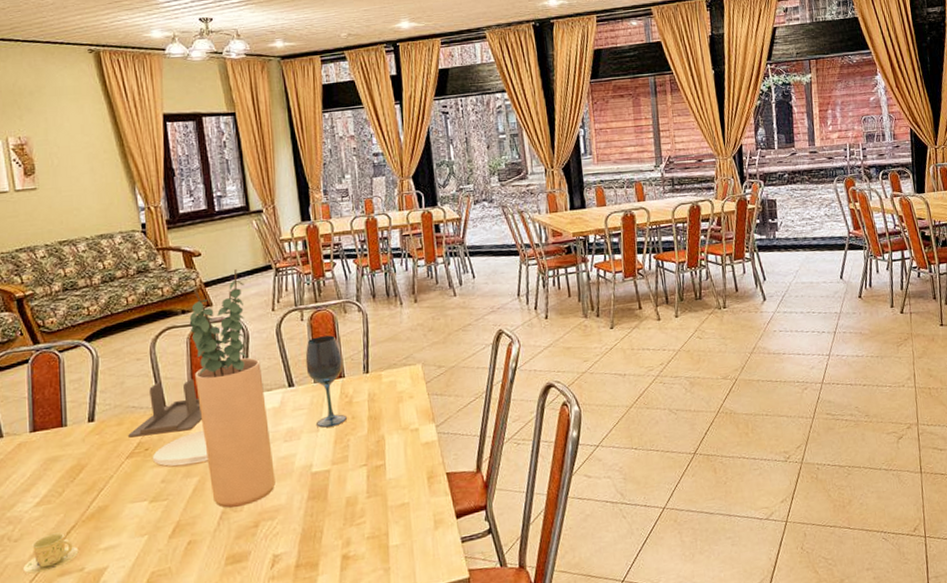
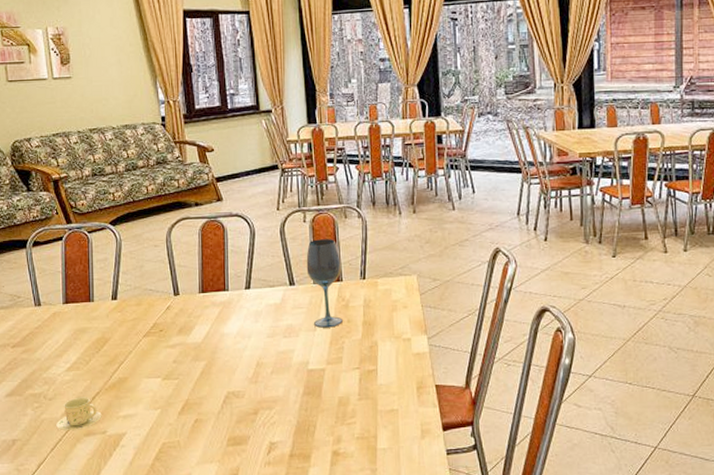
napkin holder: present [128,379,202,438] -> none [146,268,210,318]
plate: present [152,430,209,468] -> none [165,318,215,351]
vase: present [189,269,275,508] -> none [201,167,274,393]

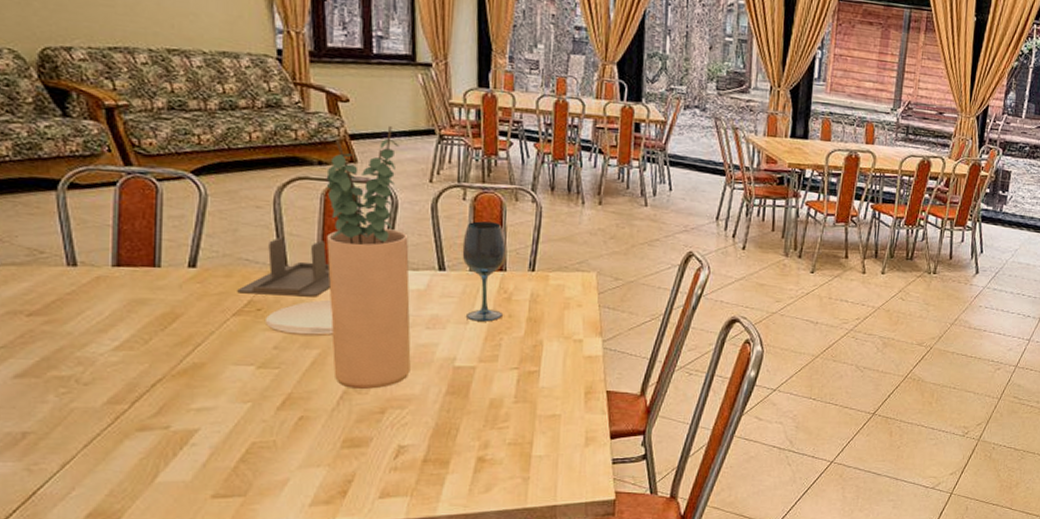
cup and saucer: present [56,397,102,431] -> none [93,383,165,425]
napkin holder: none [146,268,210,318] -> present [237,237,331,297]
plate: none [165,318,215,351] -> present [264,299,334,337]
vase: none [201,167,274,393] -> present [326,126,411,389]

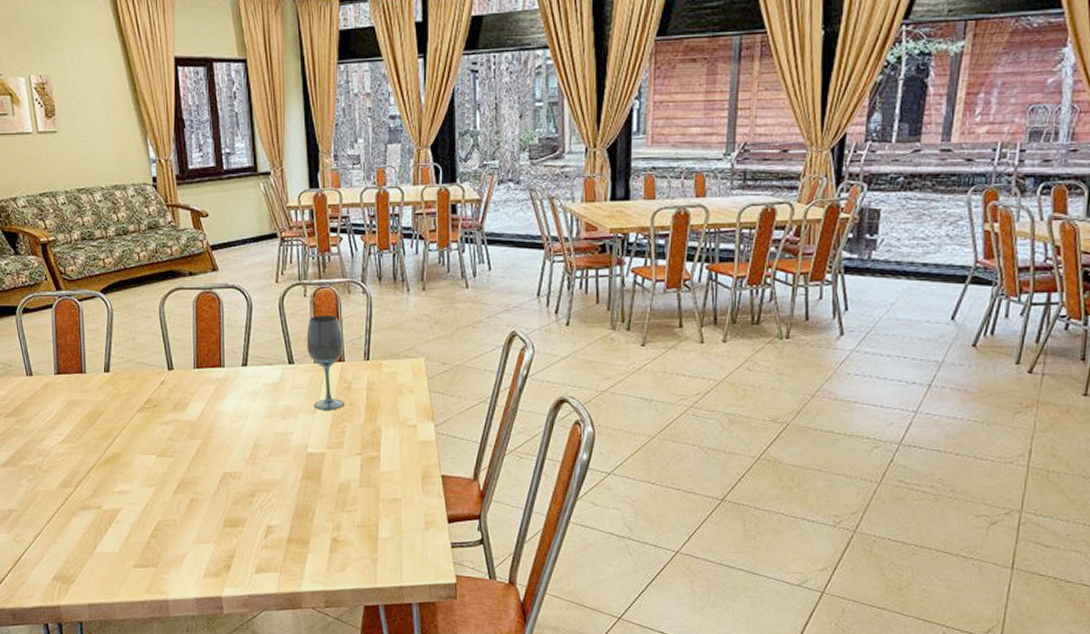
napkin holder: present [237,237,331,297] -> none [139,342,206,393]
plate: present [264,299,334,337] -> none [160,395,211,428]
vase: present [326,126,411,389] -> none [196,234,272,474]

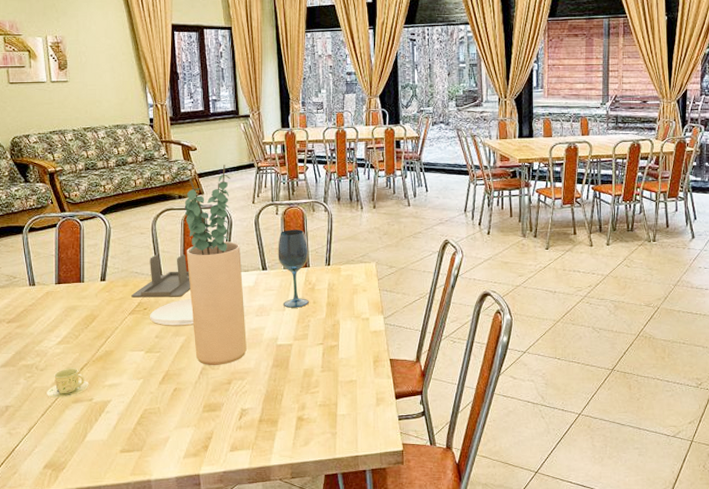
cup and saucer: none [51,470,97,505] -> present [47,368,89,399]
napkin holder: none [139,342,206,393] -> present [131,254,190,298]
plate: none [160,395,211,428] -> present [149,298,194,327]
vase: none [196,234,272,474] -> present [184,165,247,365]

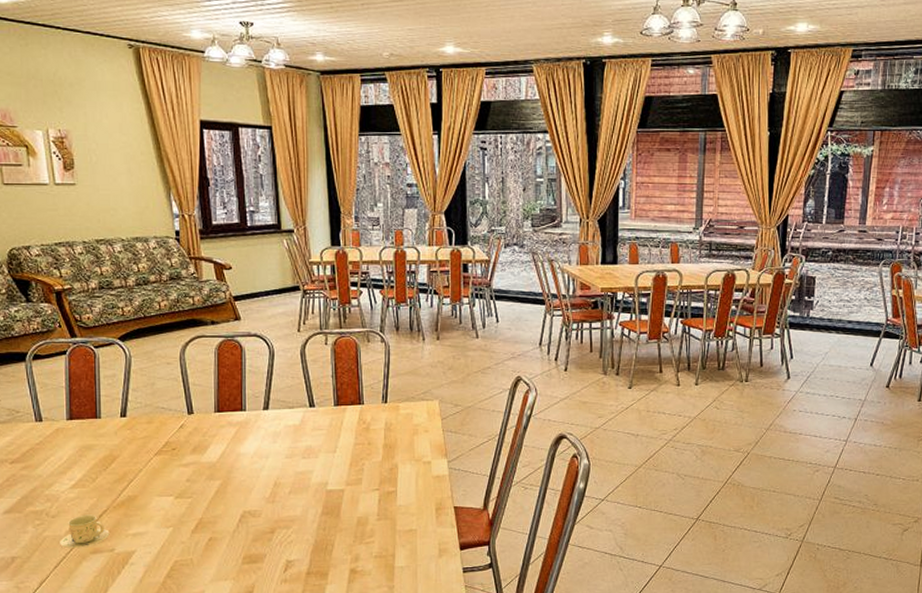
napkin holder: present [131,254,190,298] -> none [157,388,226,436]
plate: present [149,298,194,327] -> none [178,437,231,470]
vase: present [184,165,247,365] -> none [218,287,292,512]
wineglass: present [278,230,309,308] -> none [327,362,363,450]

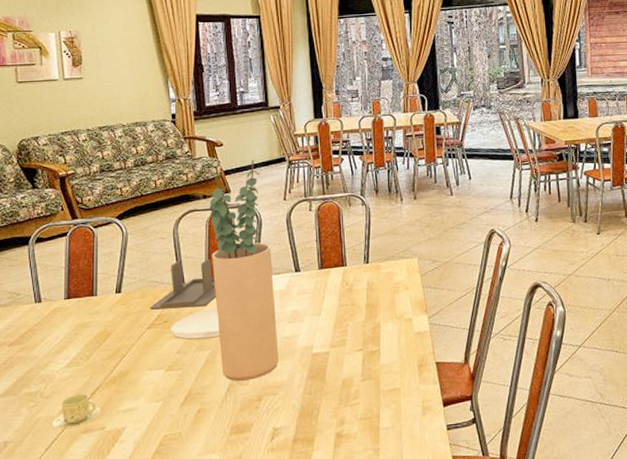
napkin holder: none [157,388,226,436] -> present [150,259,216,310]
plate: none [178,437,231,470] -> present [170,307,220,341]
vase: none [218,287,292,512] -> present [209,160,279,381]

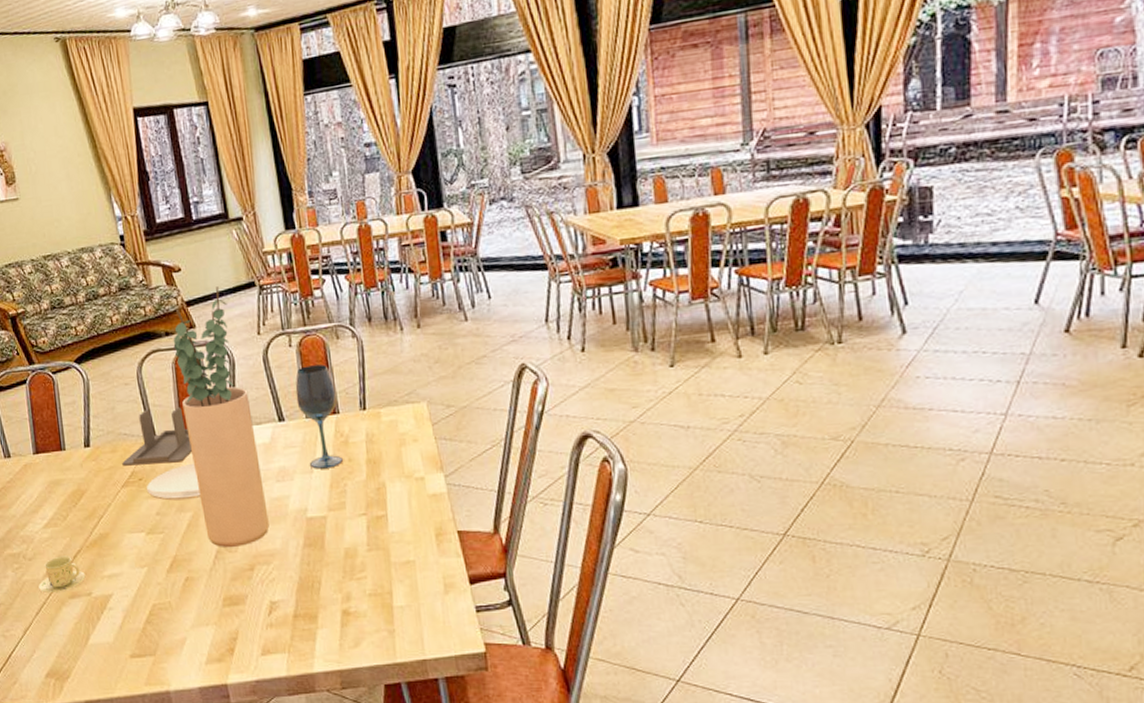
wineglass: none [311,226,346,312] -> present [295,364,343,469]

